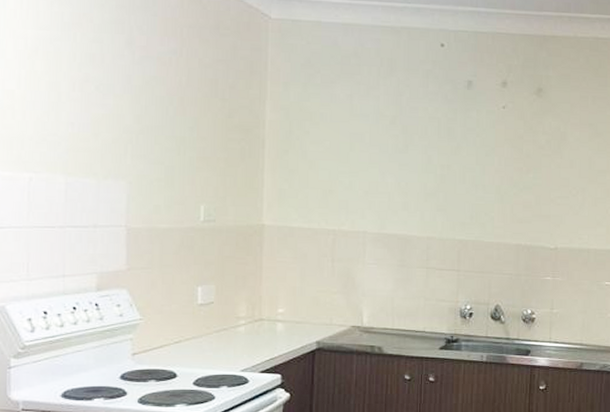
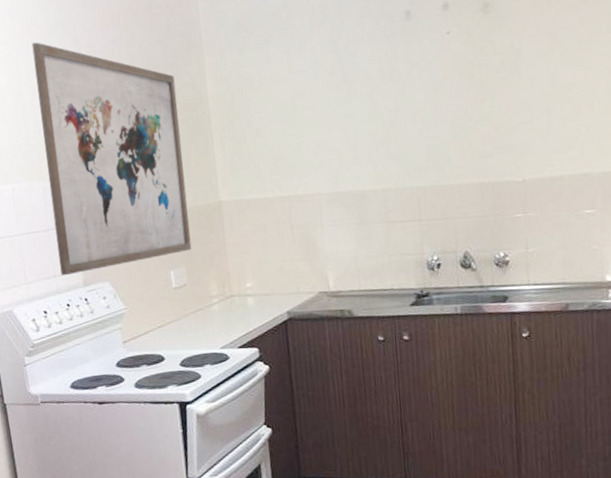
wall art: none [72,35,233,277] -> present [31,42,192,276]

